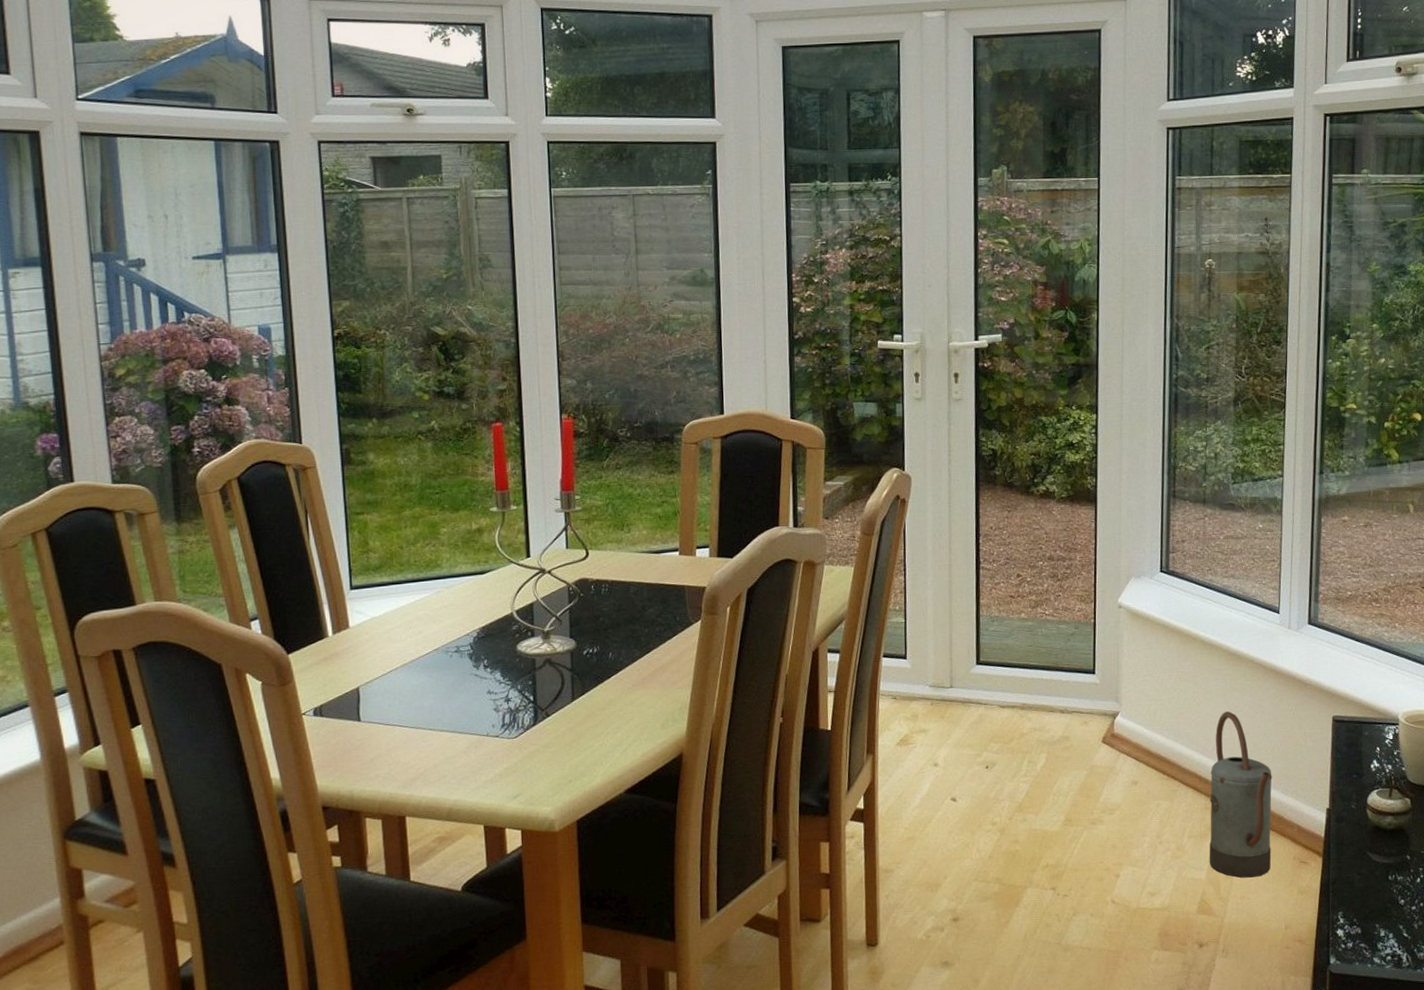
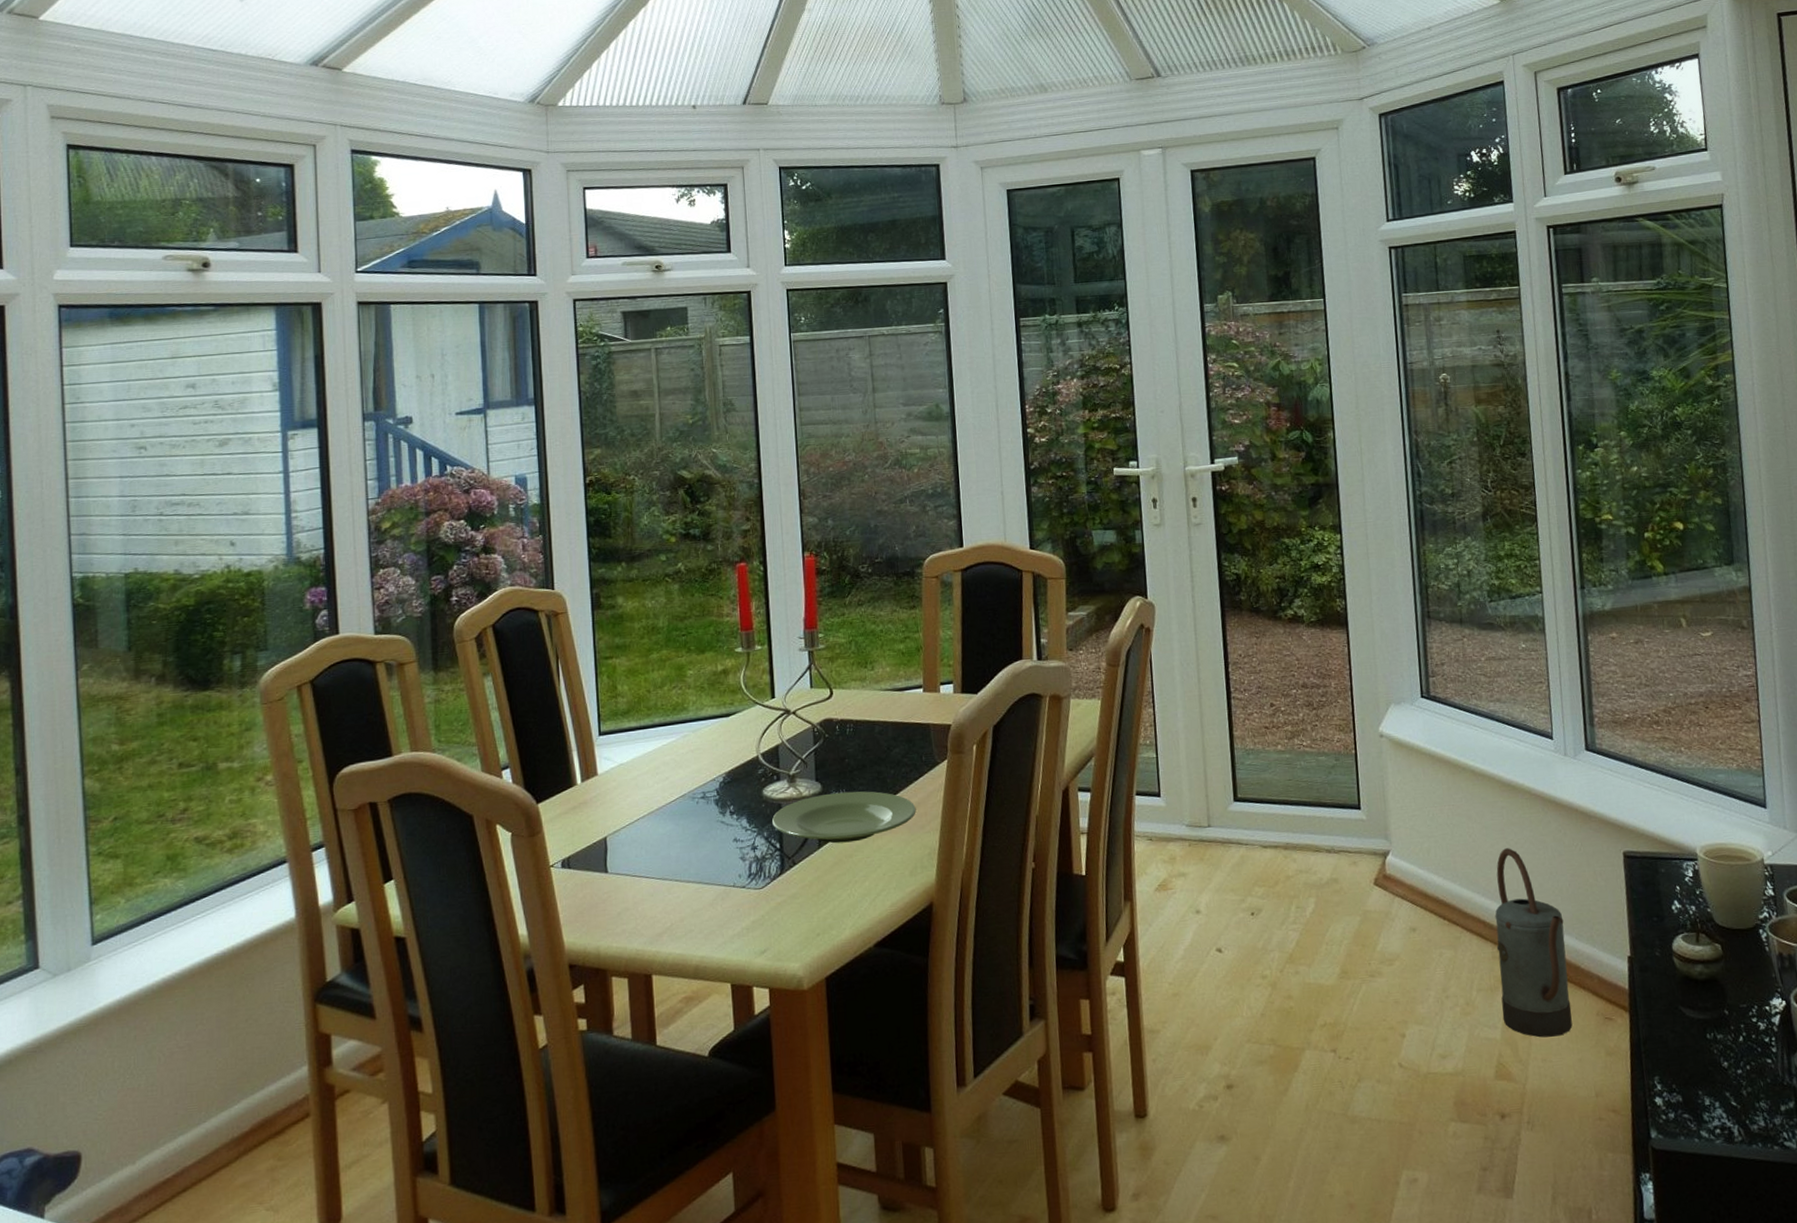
plate: none [525,648,669,697] -> present [771,791,916,844]

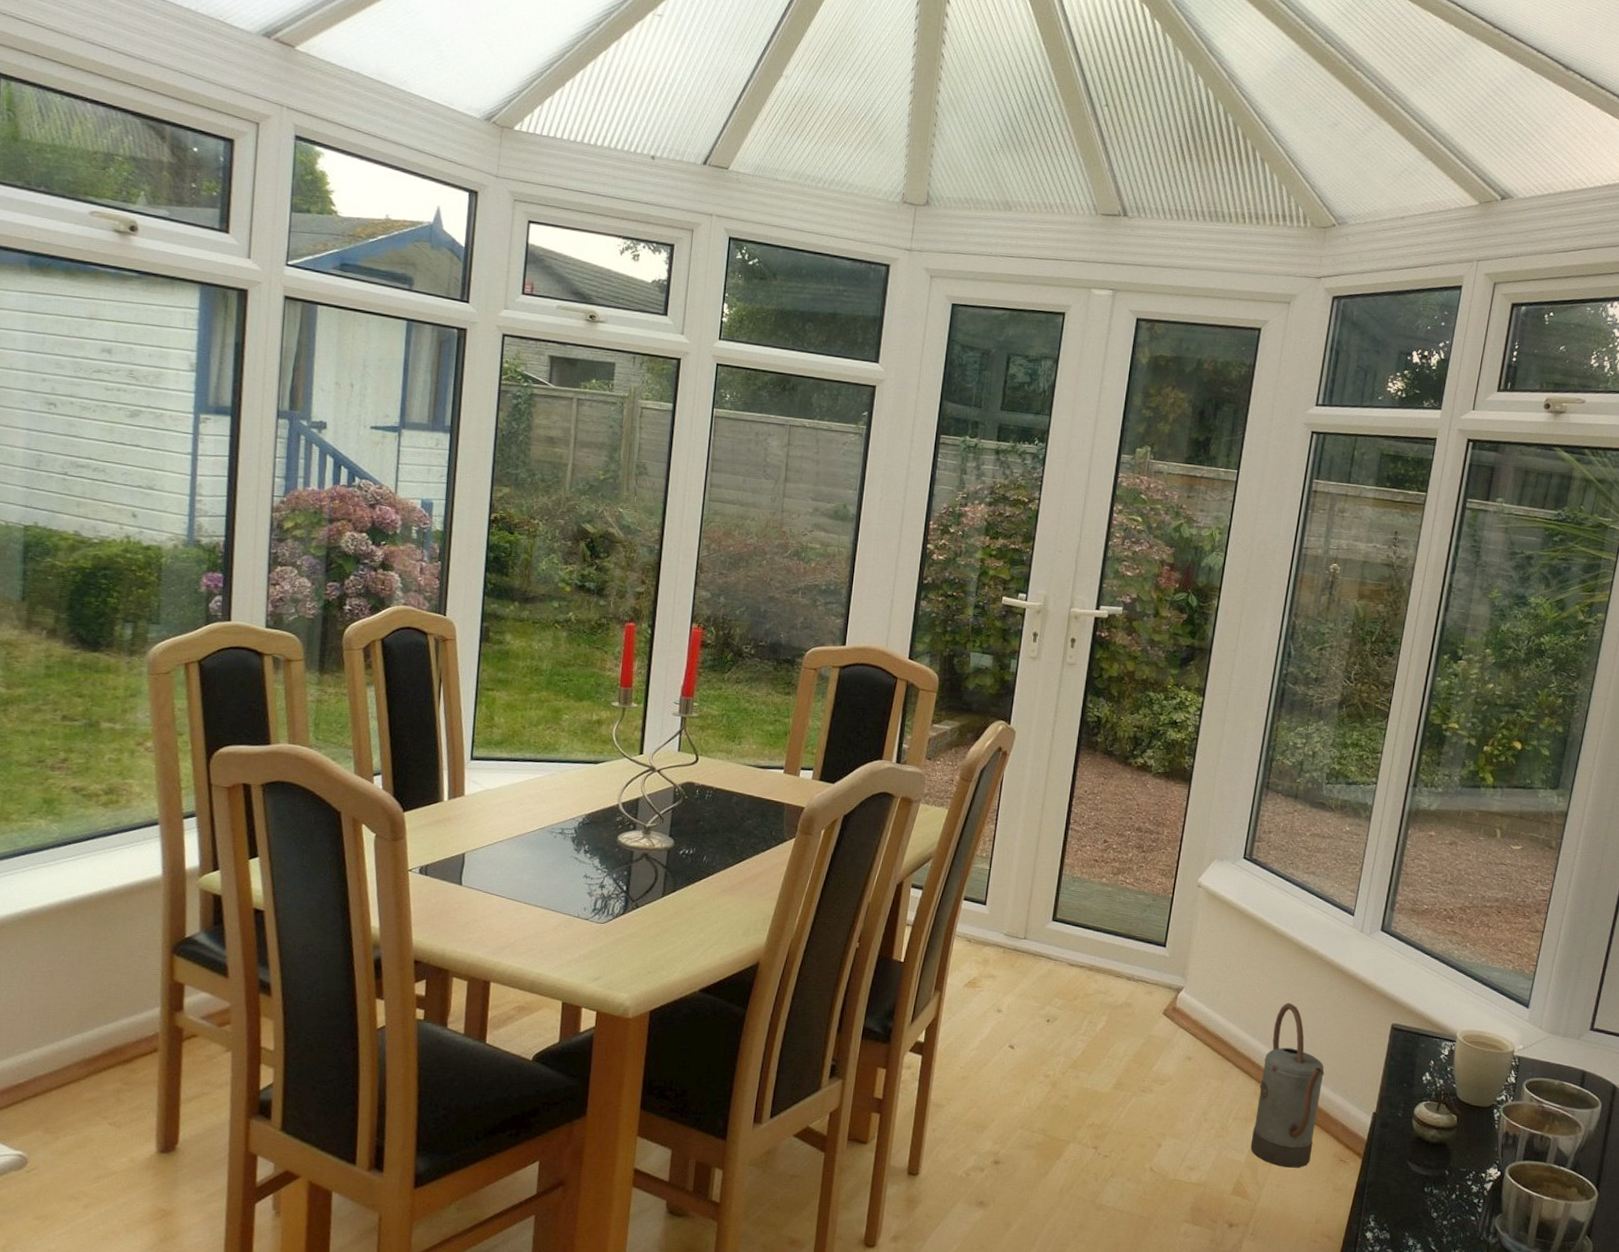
plate: present [771,791,916,844] -> none [622,849,759,897]

